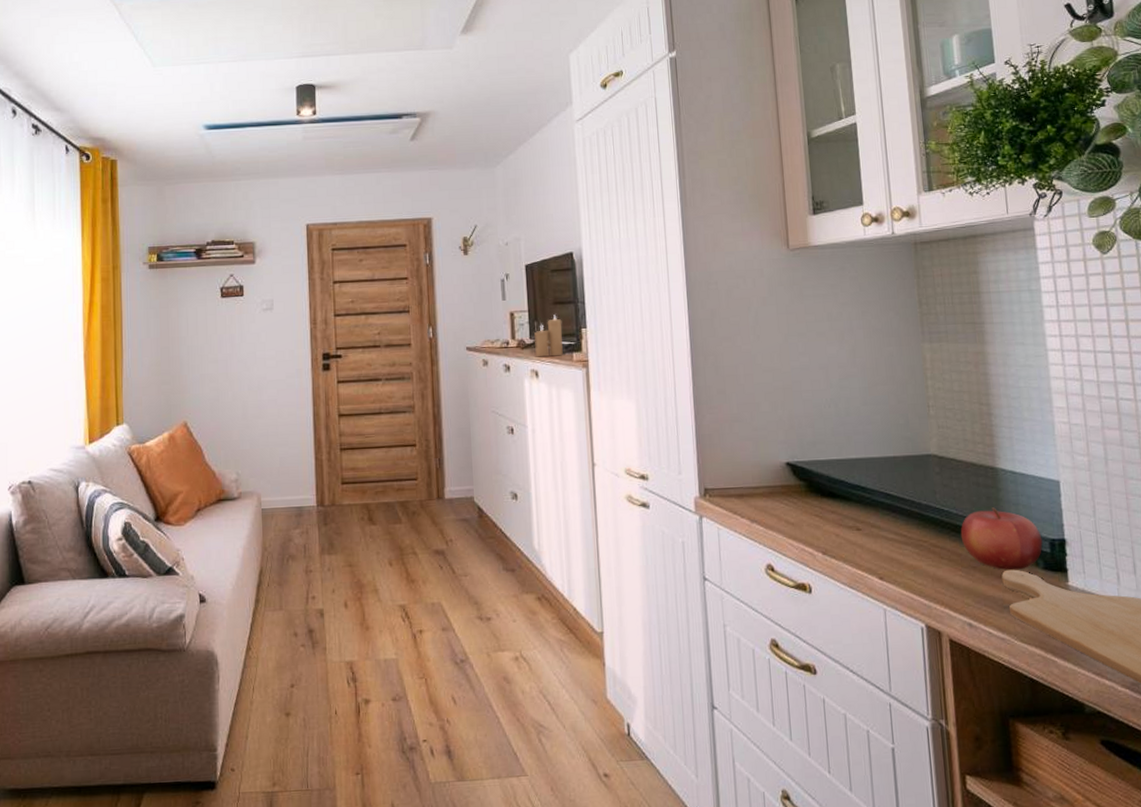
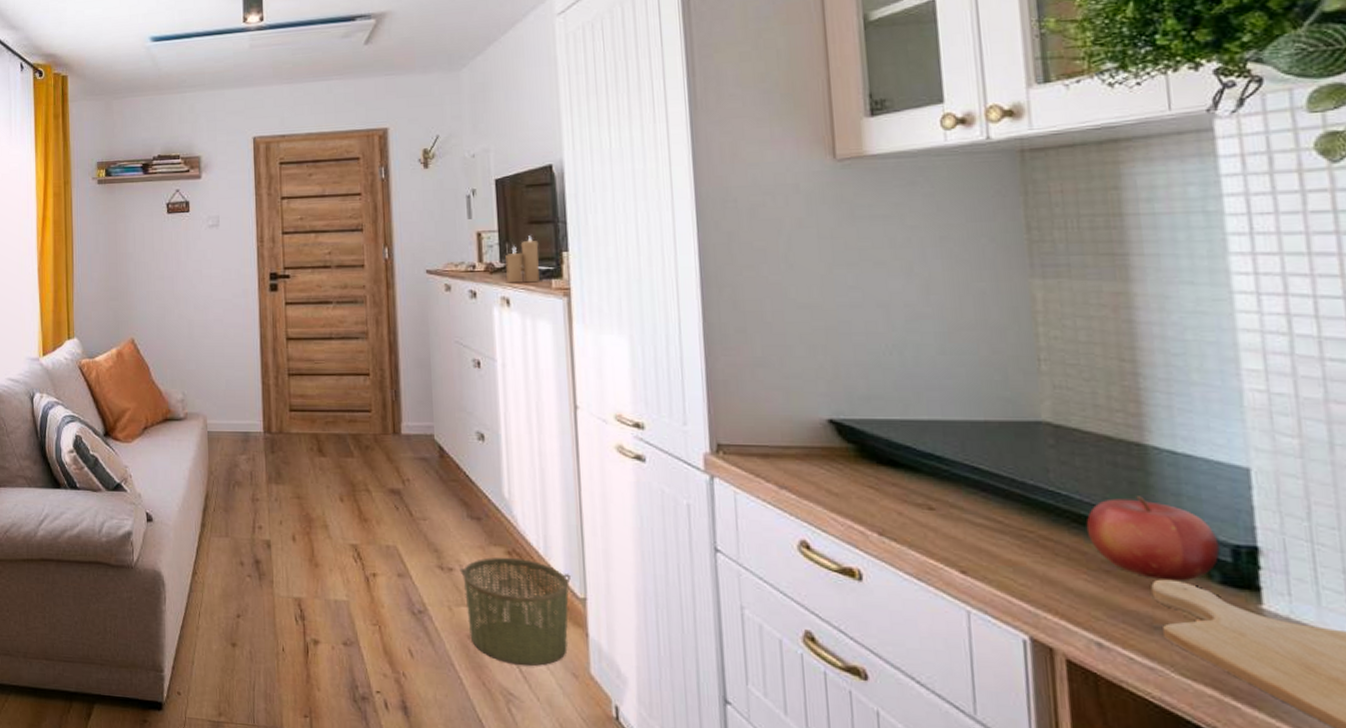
basket: none [496,602,590,698] -> present [459,557,571,666]

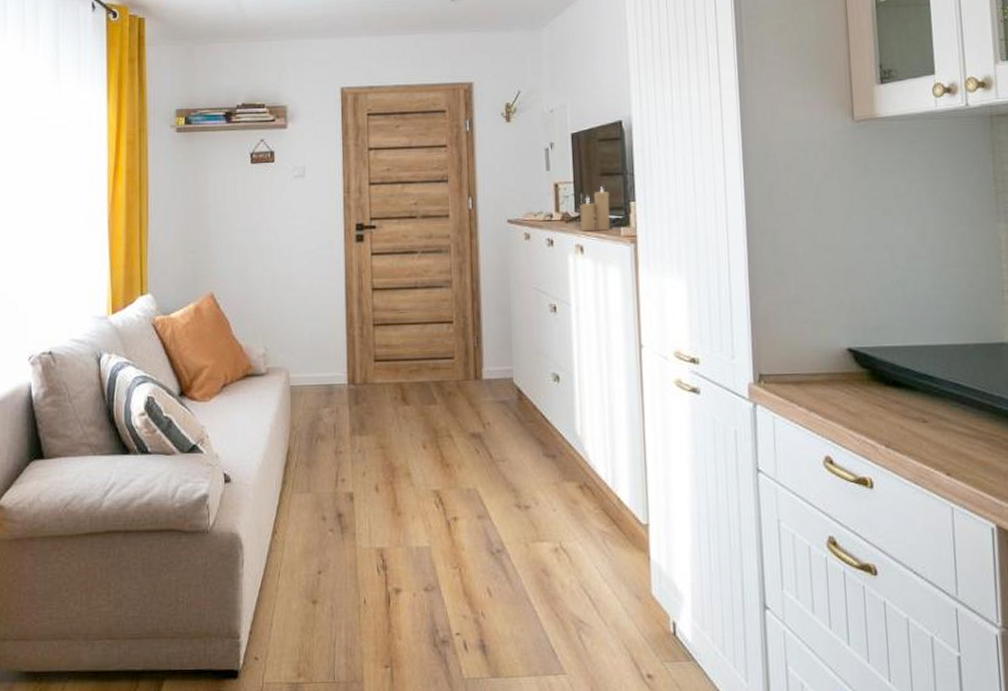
basket: present [459,557,571,666] -> none [535,491,635,593]

